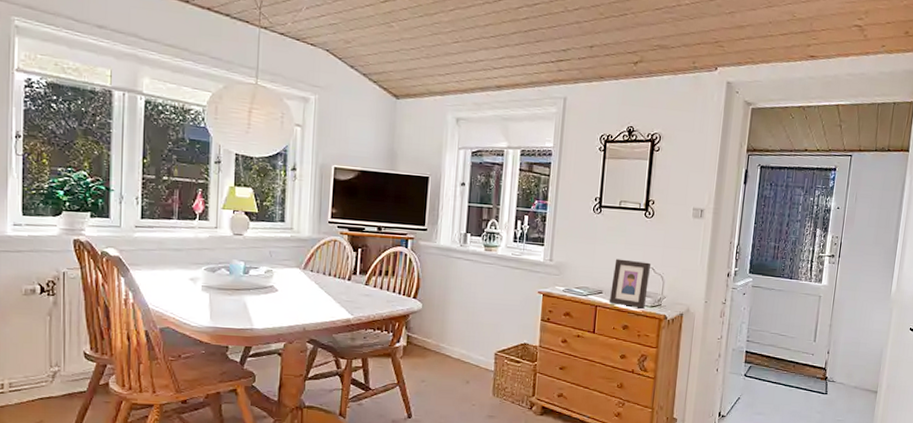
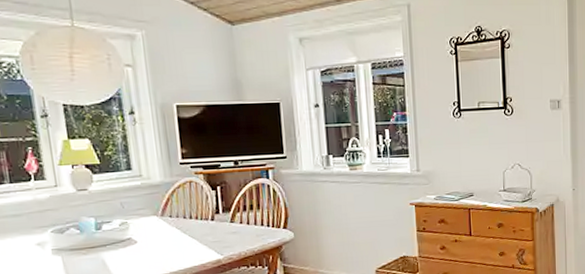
picture frame: present [610,259,650,309] -> none [481,159,517,205]

